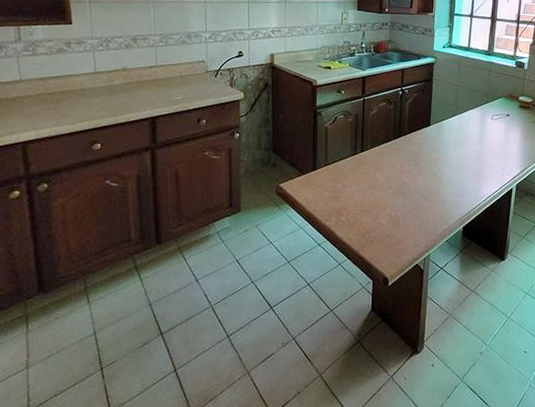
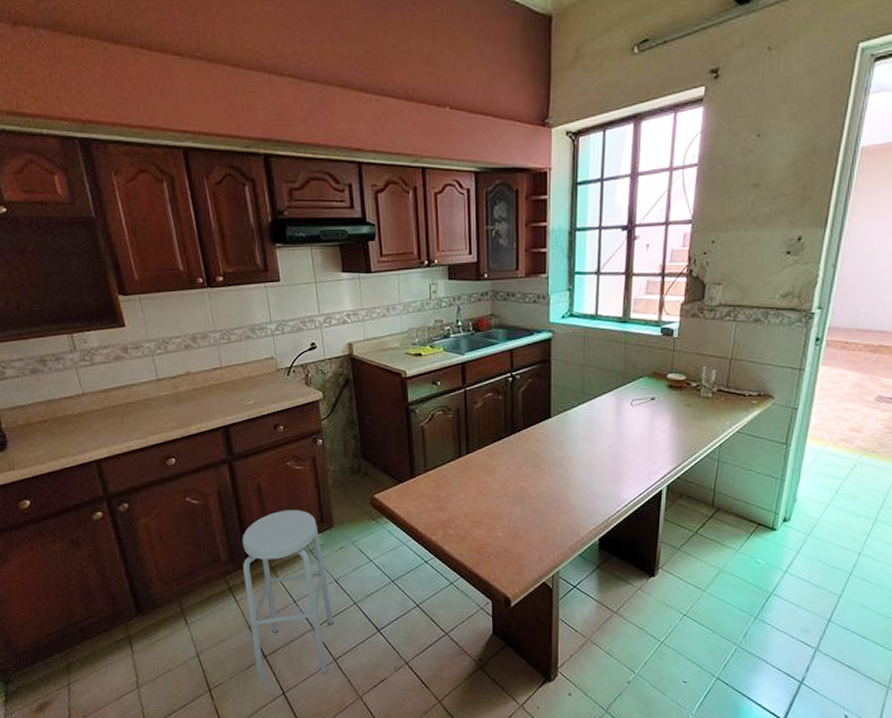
stool: none [151,195,231,362] -> present [242,510,334,684]

